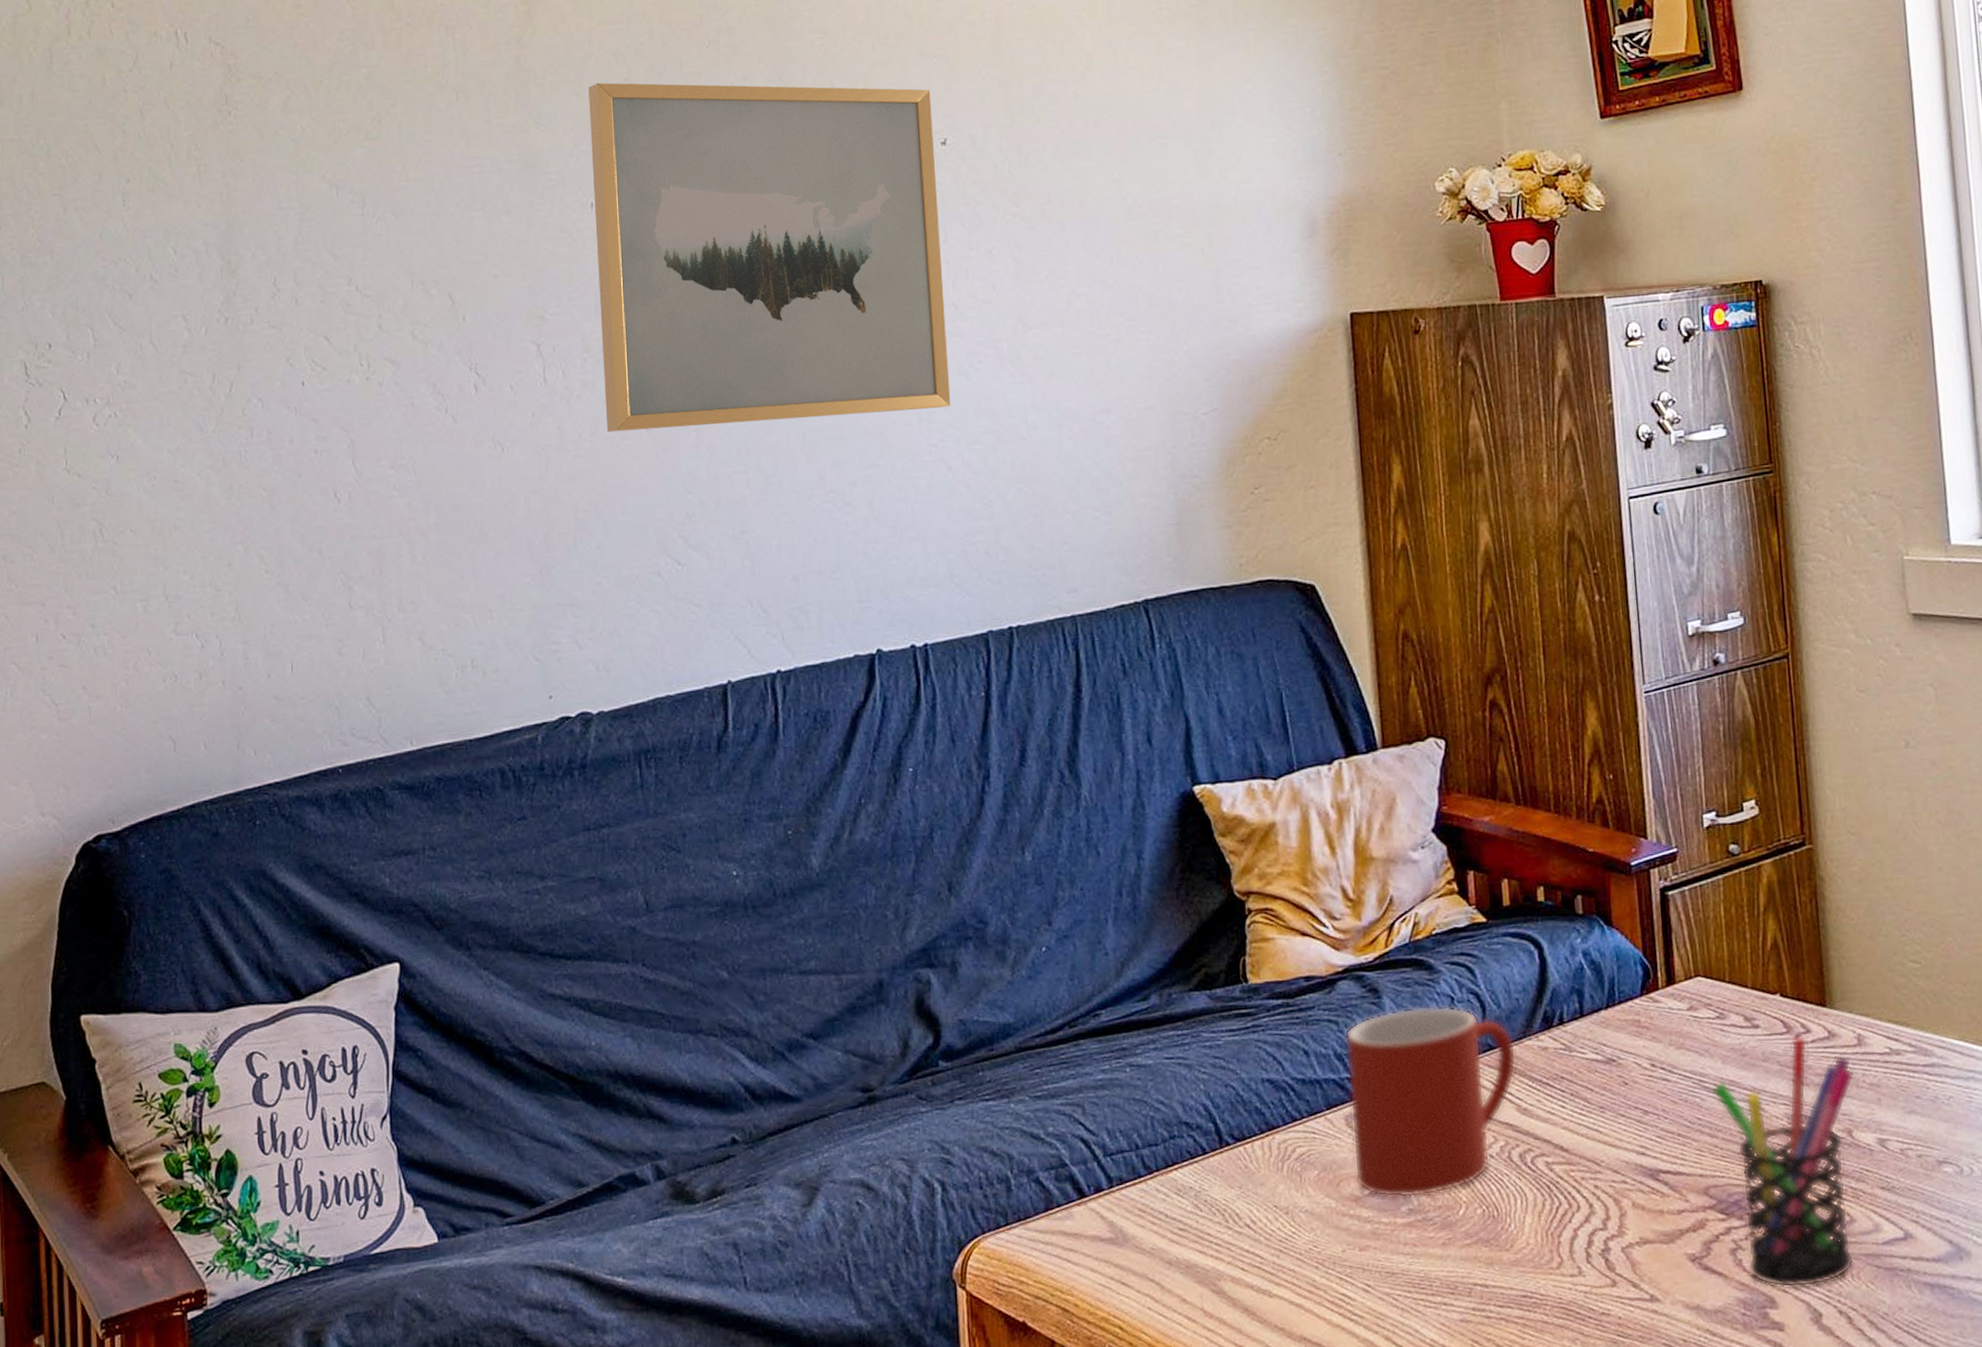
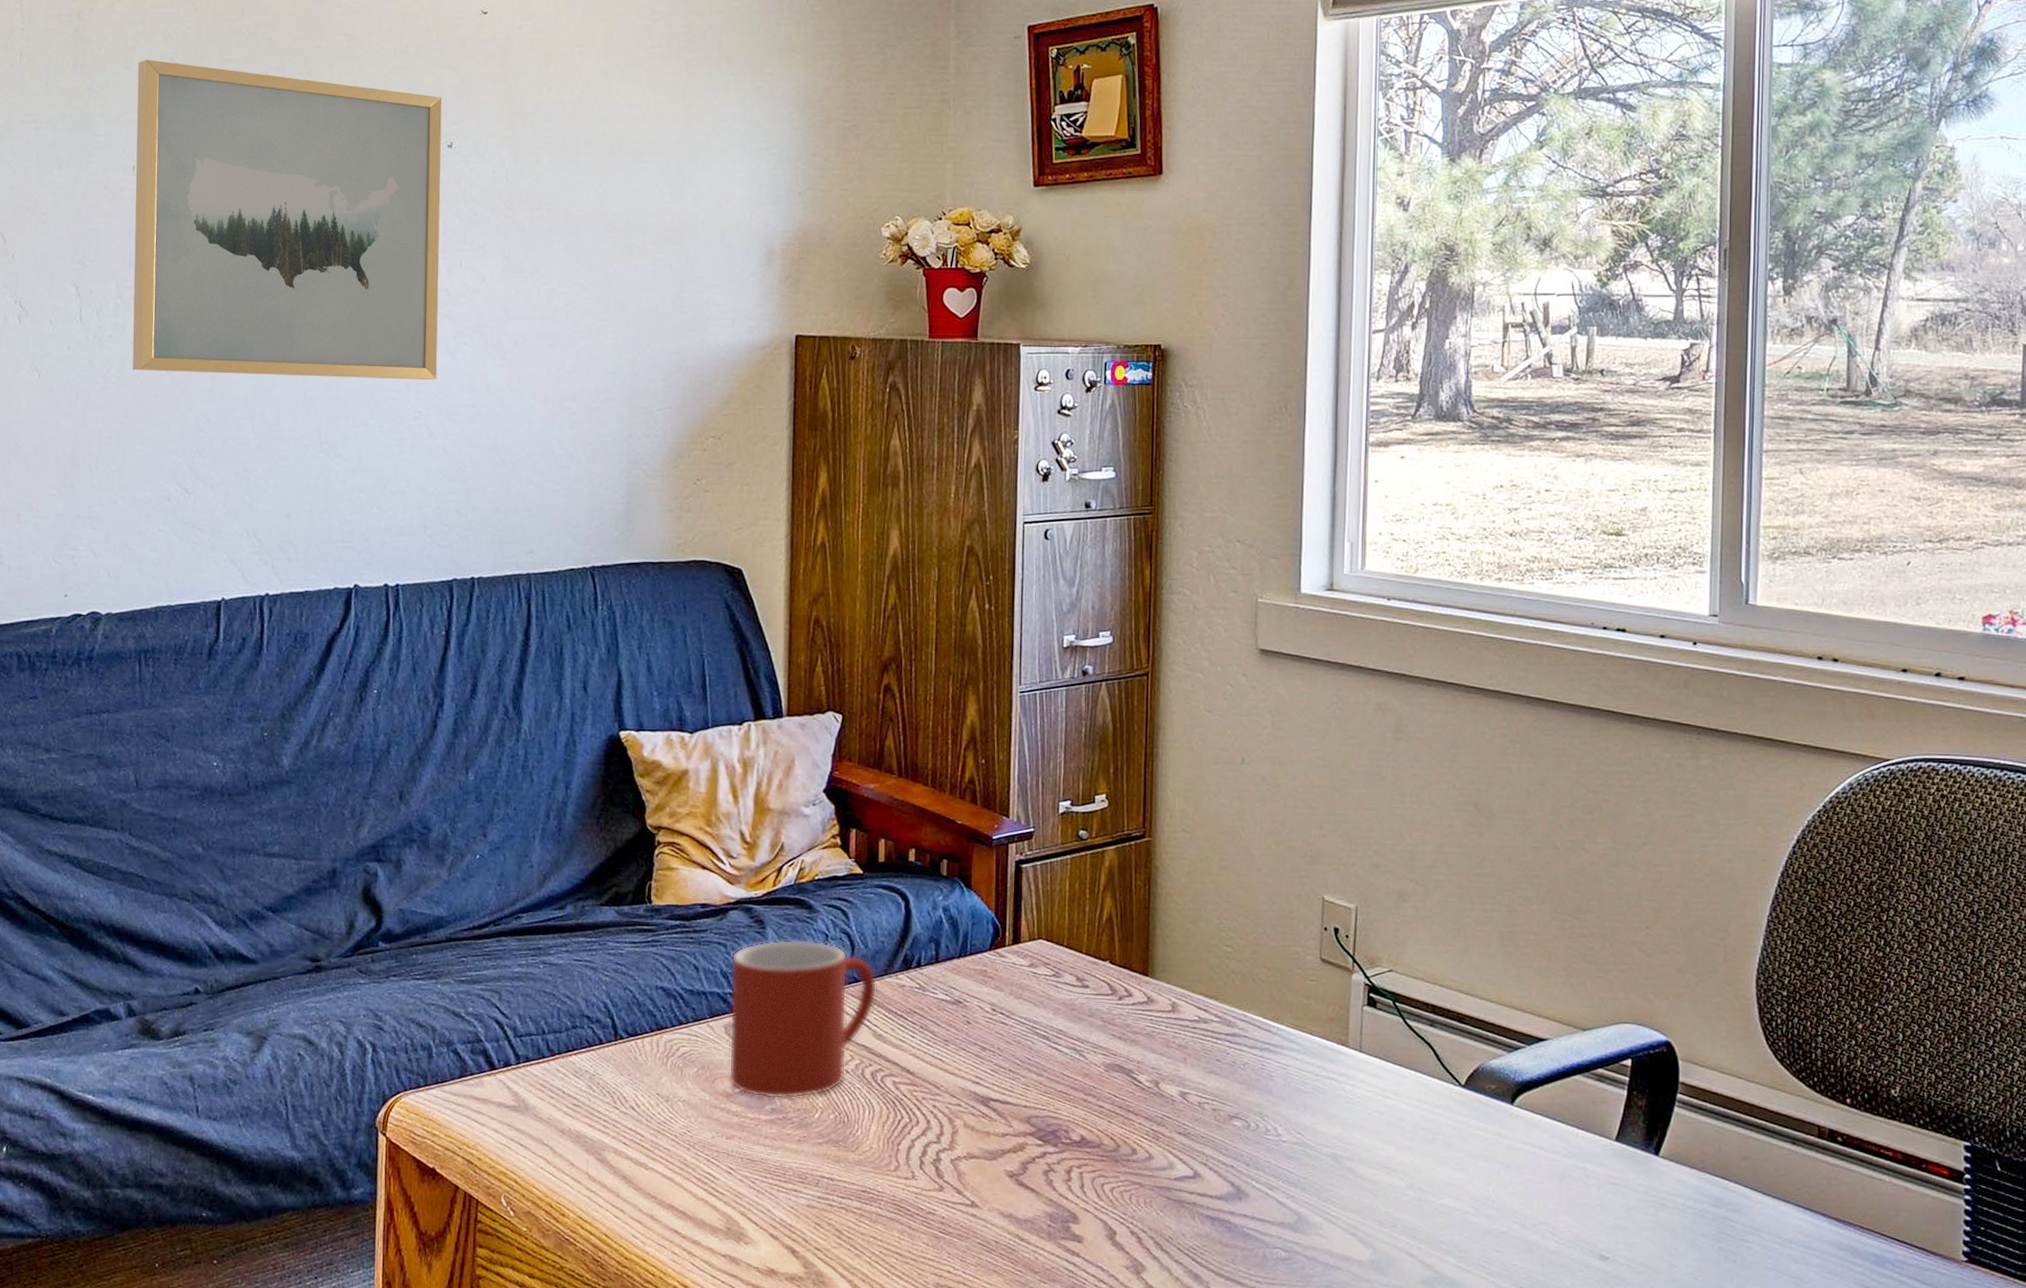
pen holder: present [1712,1035,1855,1288] -> none [1042,998,1166,1209]

